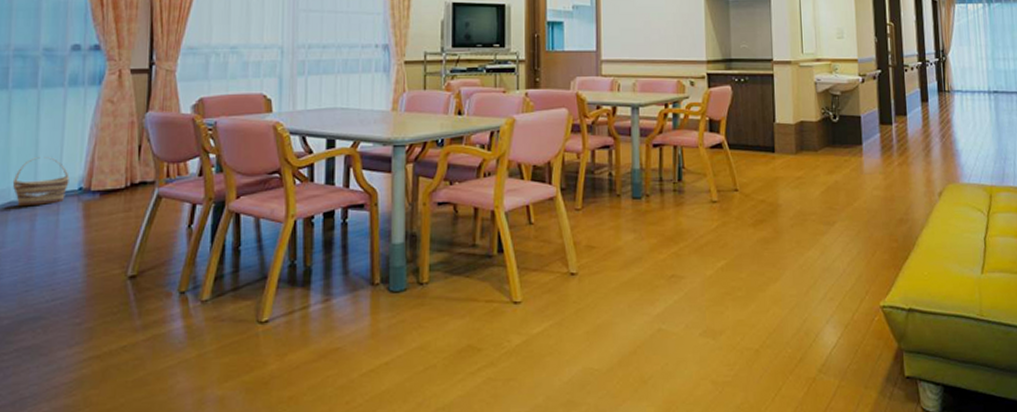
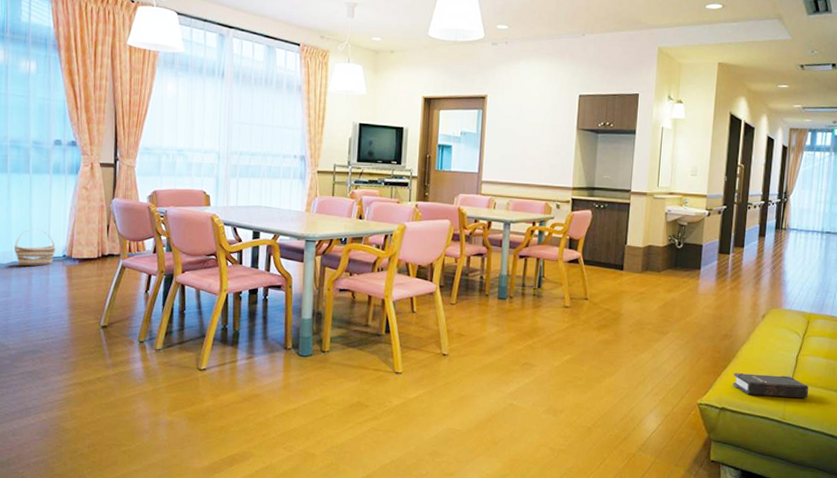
hardback book: none [917,262,1005,290] -> present [733,373,809,399]

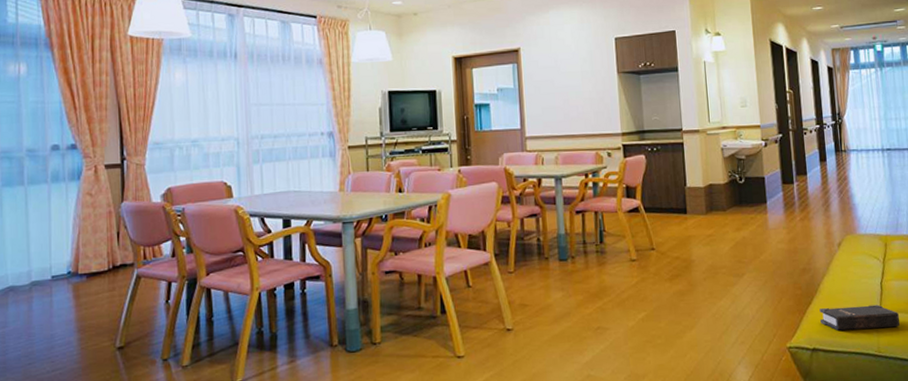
basket: present [13,229,56,266] -> none [9,246,59,291]

